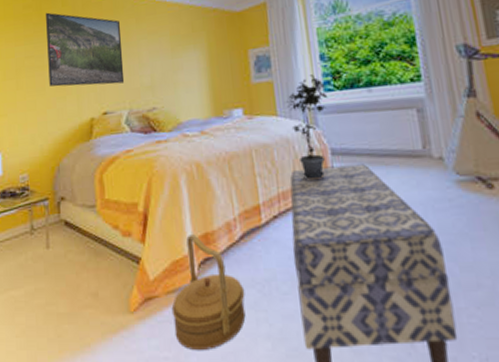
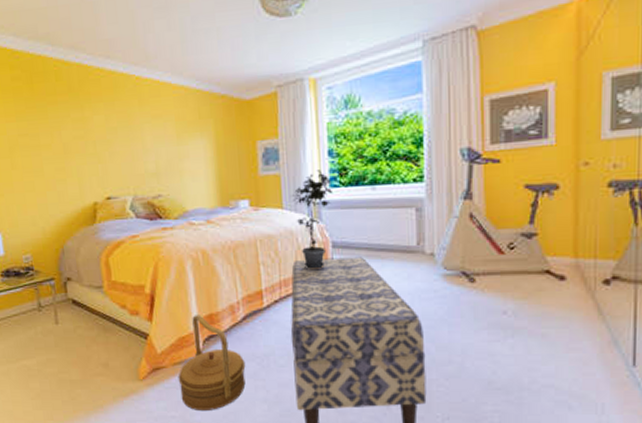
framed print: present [46,12,125,87] -> none [38,86,128,169]

